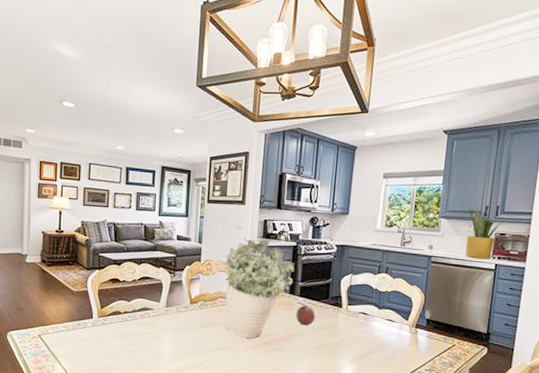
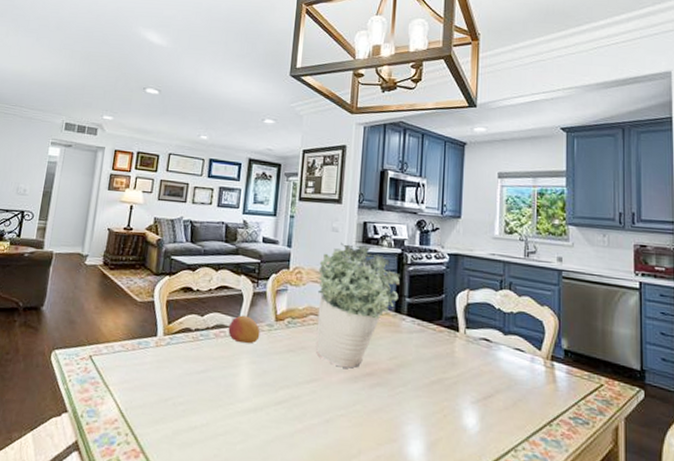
fruit: none [151,300,178,322] -> present [228,315,260,344]
fruit: present [296,302,316,326] -> none [403,322,427,354]
planter: present [465,207,501,260] -> none [599,213,639,276]

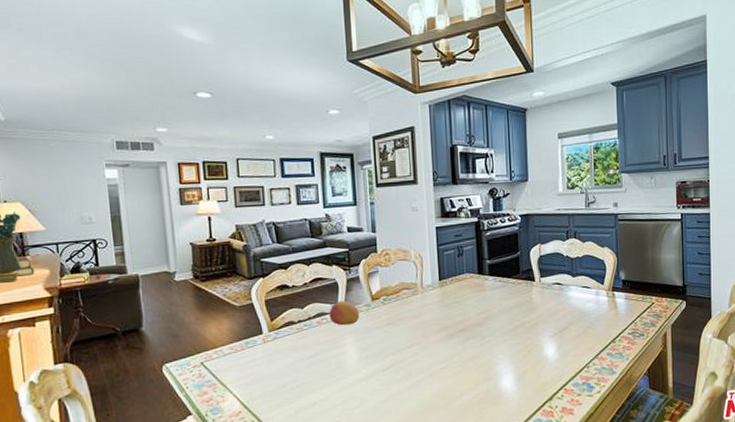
potted plant: present [315,242,401,368] -> none [404,219,480,330]

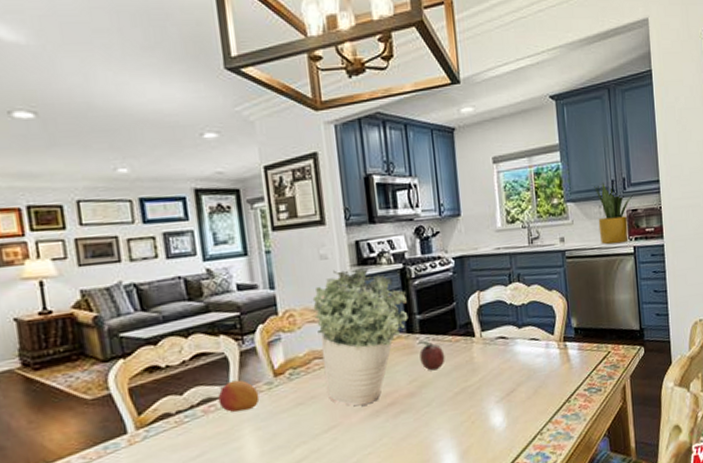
potted plant: none [404,219,480,330] -> present [312,267,409,406]
fruit: none [486,281,509,306] -> present [417,340,445,371]
planter: none [647,157,680,211] -> present [594,182,631,244]

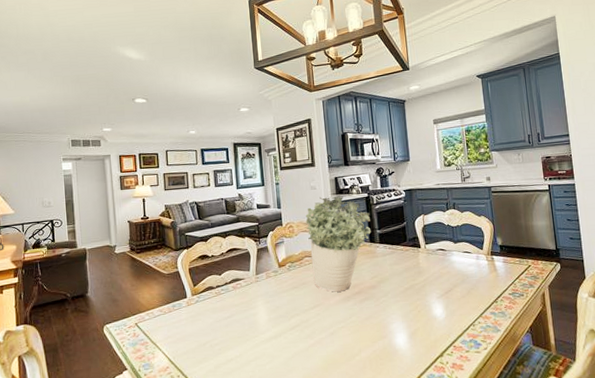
fruit: present [218,380,260,413] -> none [242,268,269,290]
fruit: present [417,340,445,371] -> none [377,248,398,271]
planter: present [594,182,631,244] -> none [514,137,545,183]

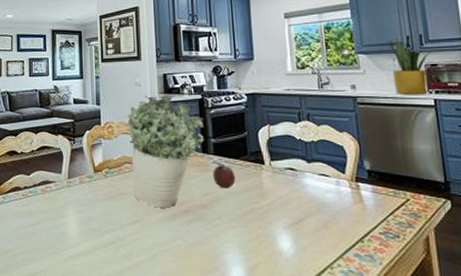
fruit: none [377,248,398,271] -> present [211,161,236,189]
planter: none [514,137,545,183] -> present [387,38,429,95]

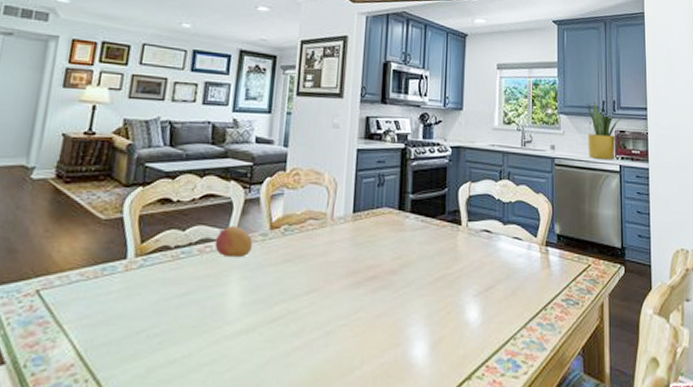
fruit: none [53,170,82,196] -> present [215,226,253,258]
potted plant: present [127,94,204,208] -> none [314,139,405,274]
fruit: present [211,161,236,189] -> none [406,220,431,252]

